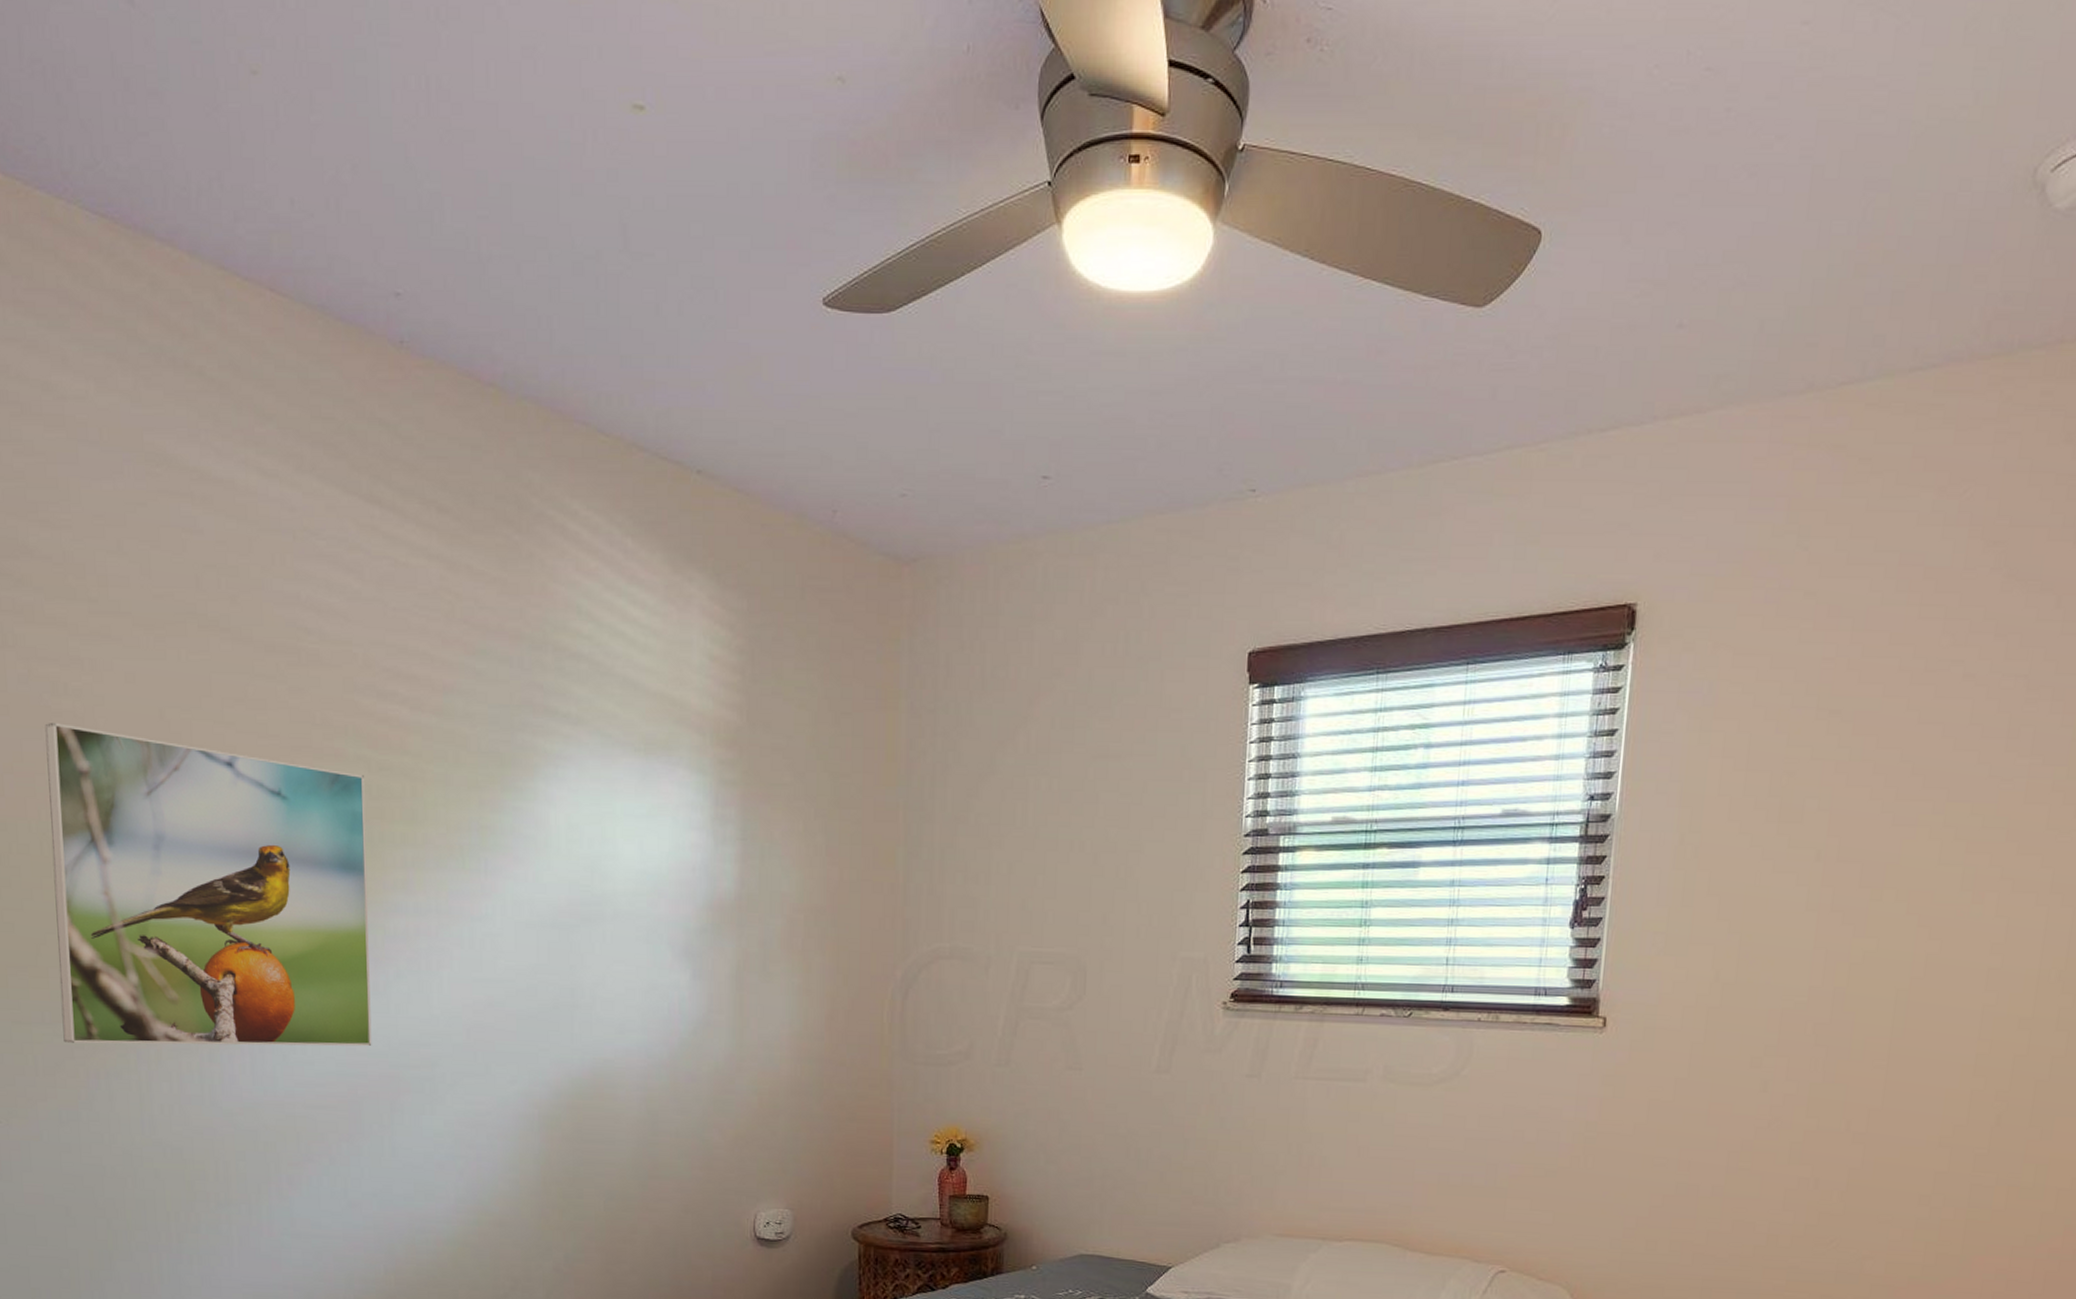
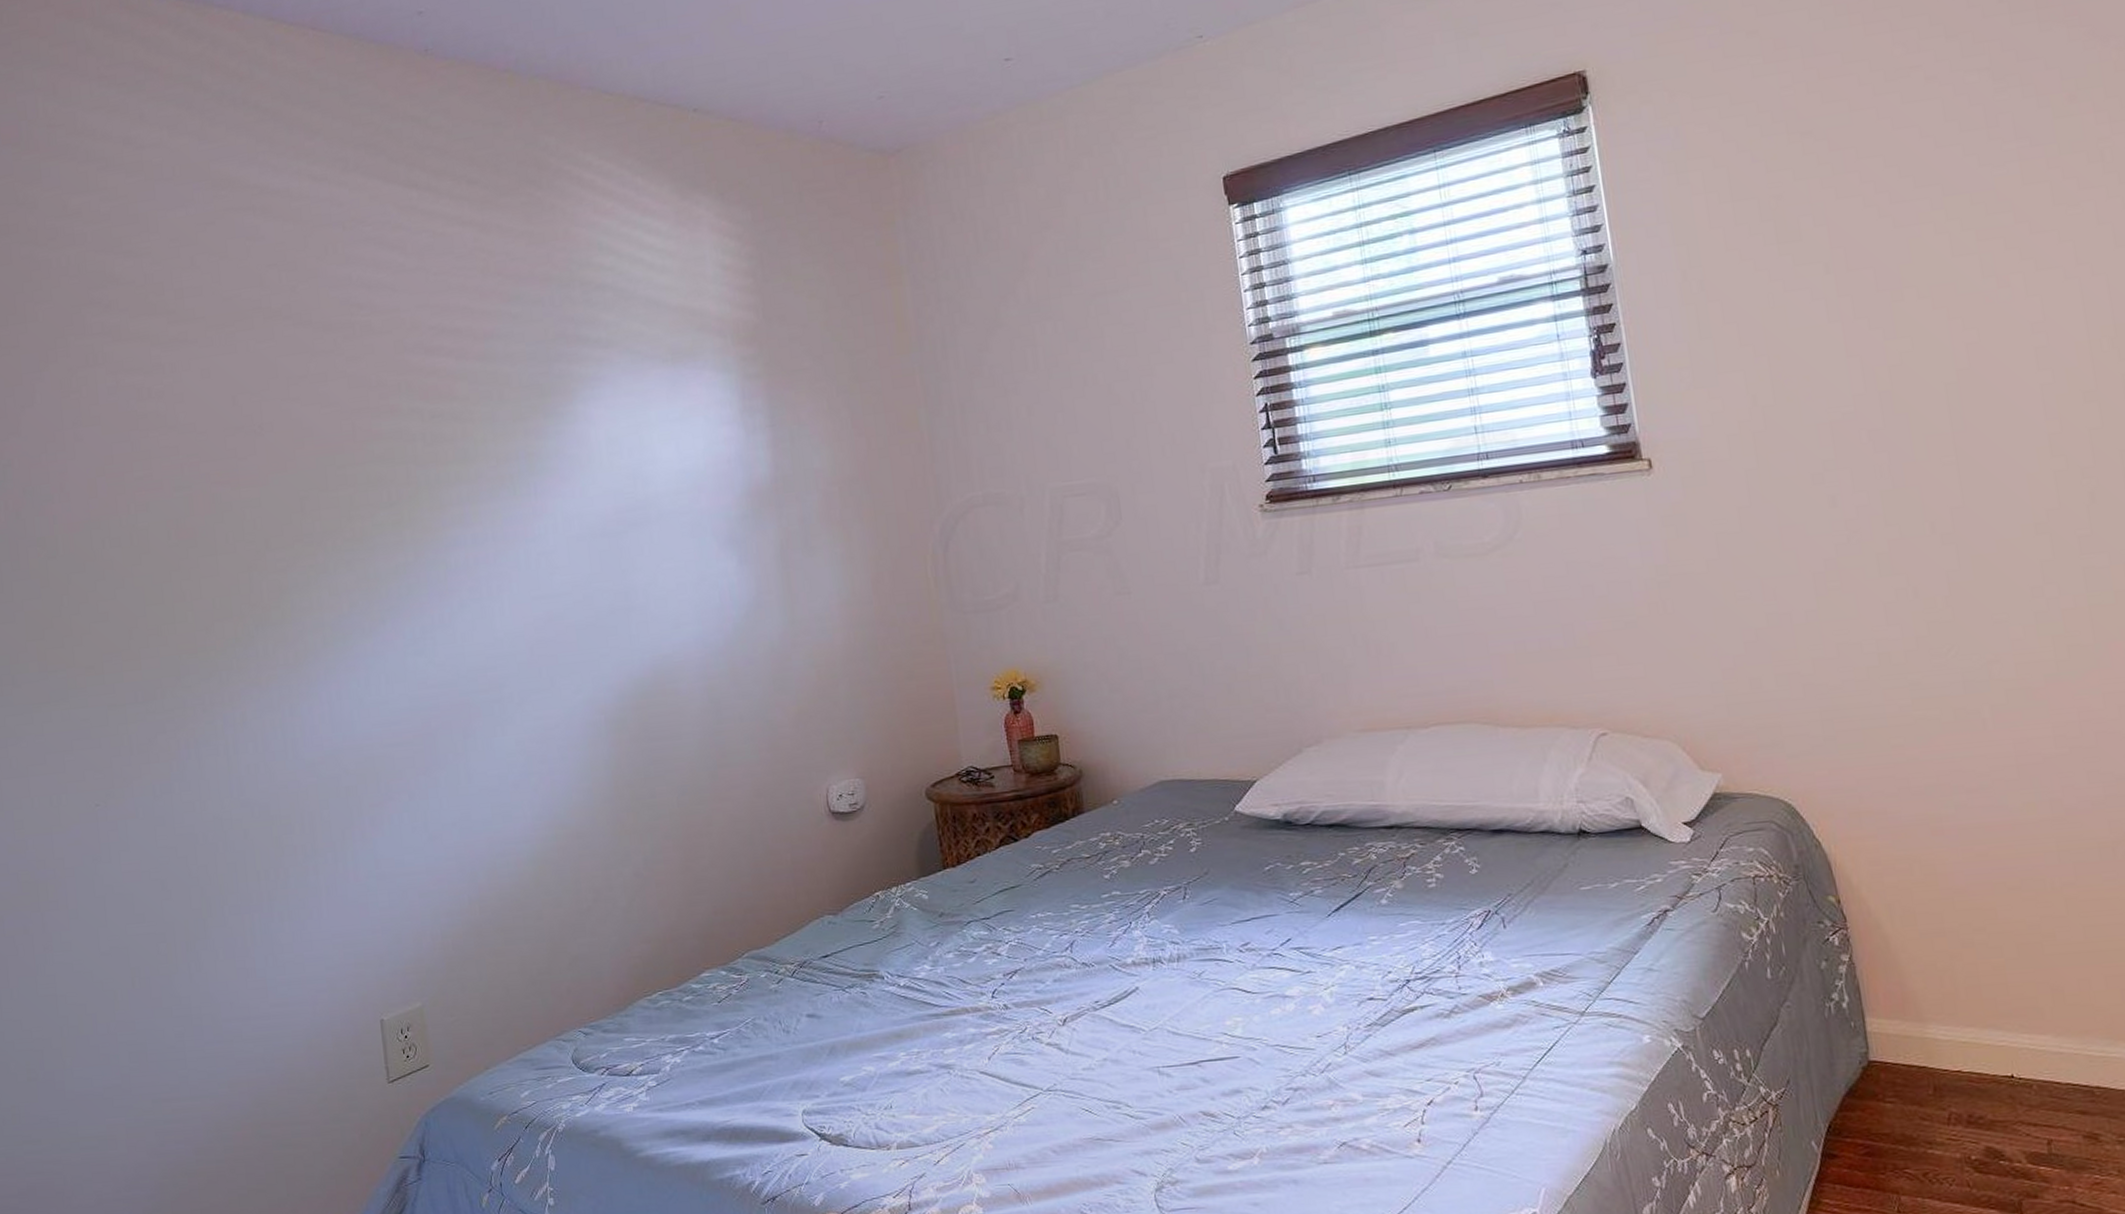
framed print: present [45,722,372,1047] -> none [132,423,442,719]

